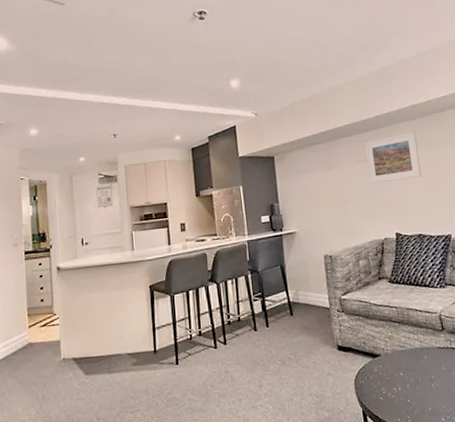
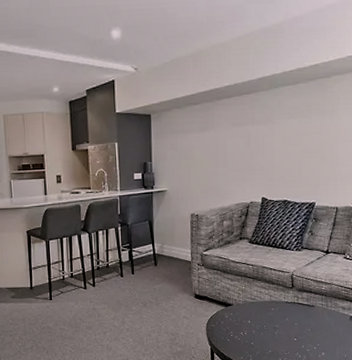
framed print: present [364,132,422,184] -> none [243,97,296,149]

